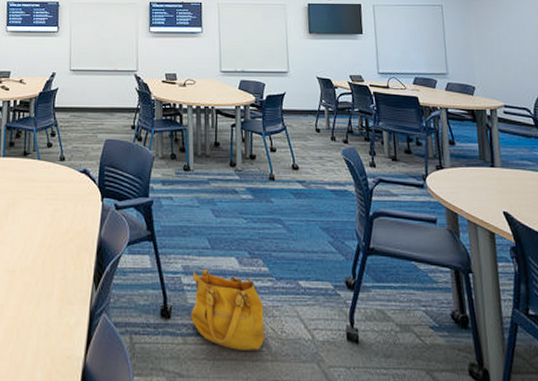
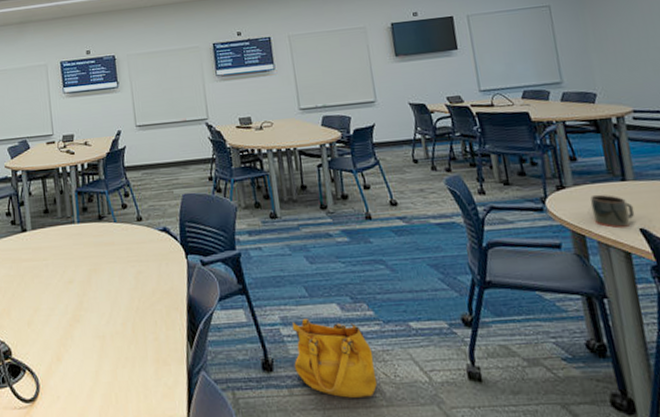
mug: none [463,177,500,210] -> present [590,194,635,229]

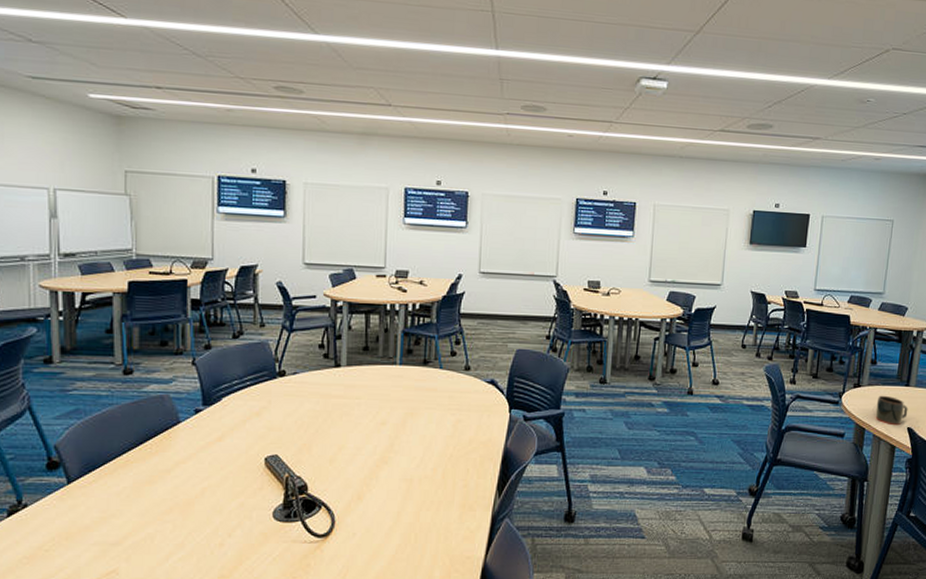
handbag: present [292,319,378,398] -> none [594,478,667,549]

